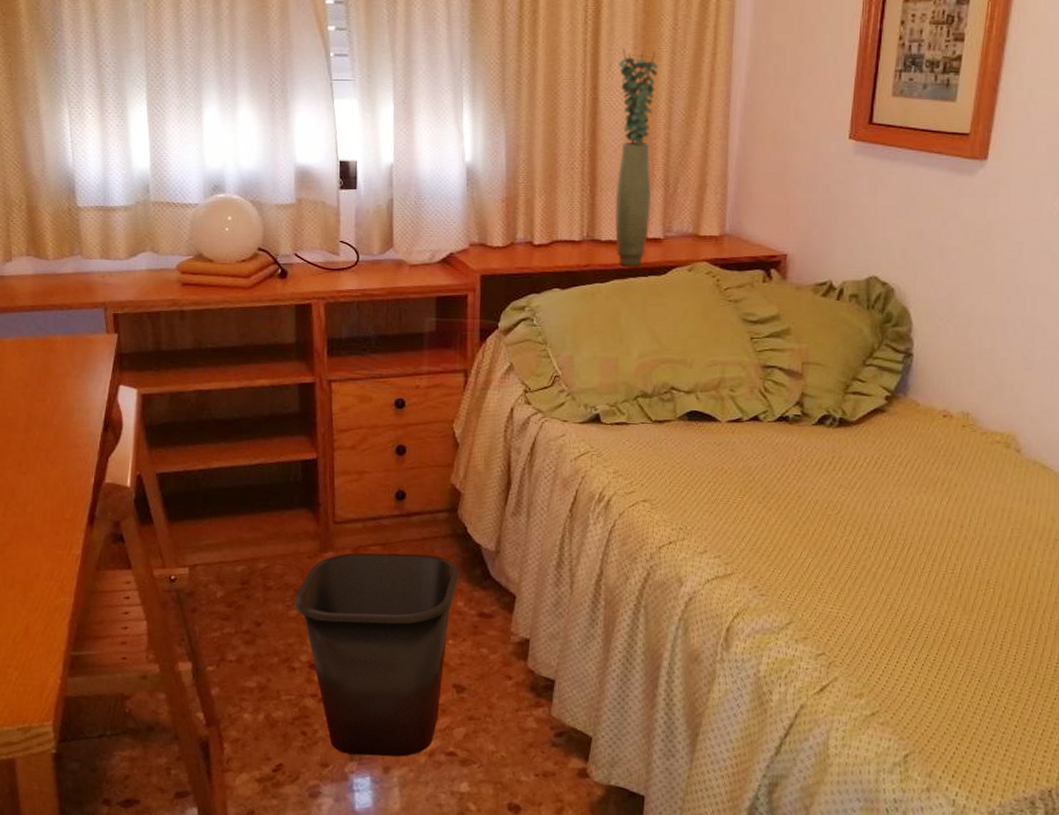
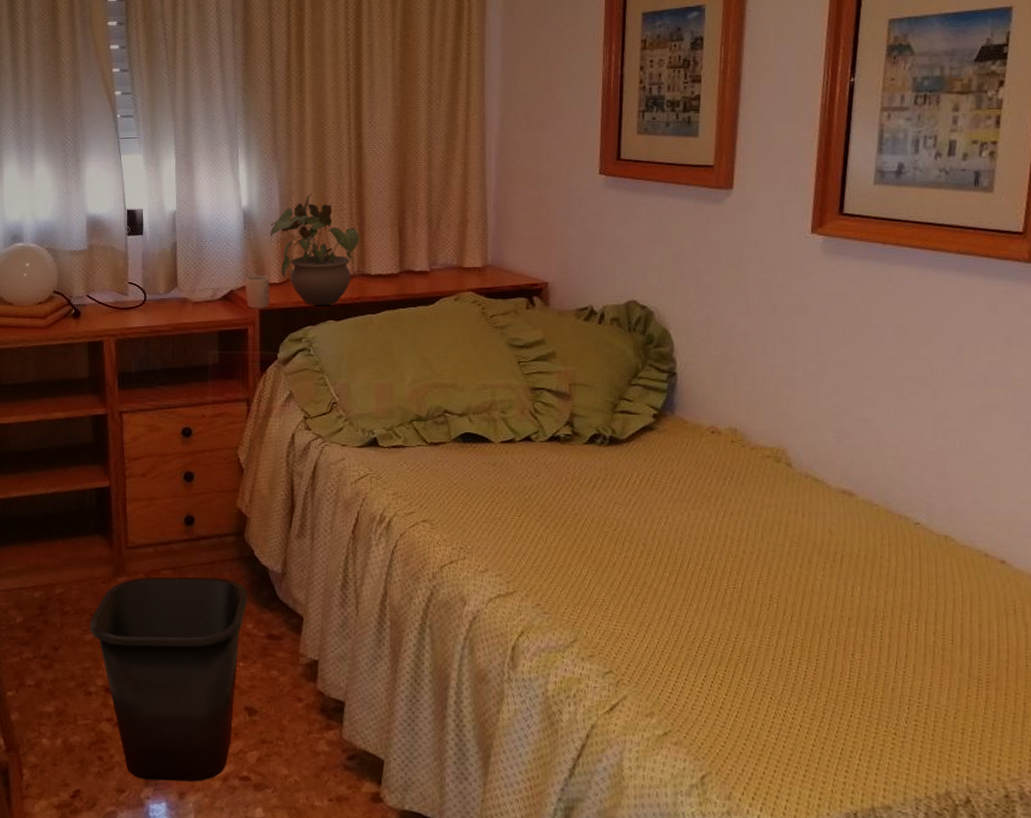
mug: none [466,238,493,274] -> present [246,276,270,309]
potted plant: none [494,149,591,272] -> present [270,193,359,305]
vase: present [614,48,659,266] -> none [380,100,417,298]

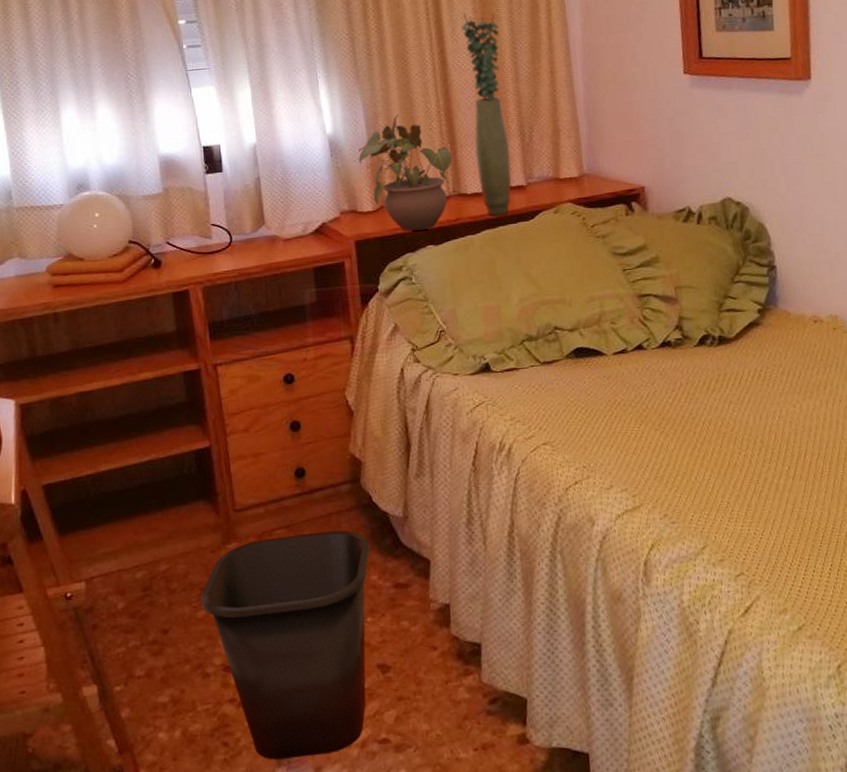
mug: present [246,276,270,309] -> none [338,204,365,241]
vase: none [380,100,417,298] -> present [461,13,512,216]

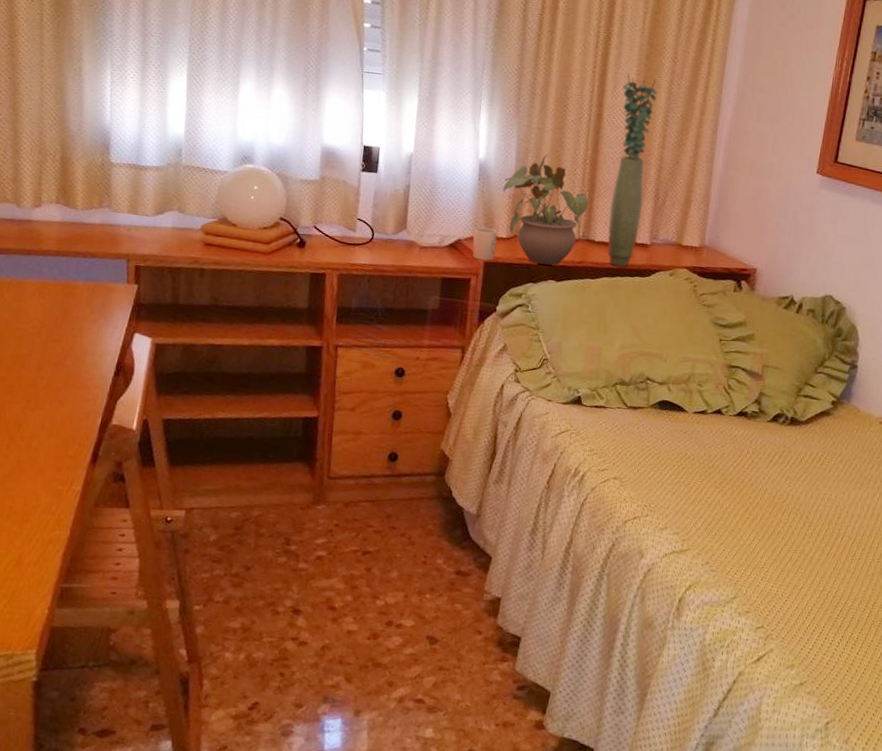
waste bin: present [200,530,370,760] -> none [283,507,442,702]
mug: none [338,204,365,241] -> present [472,227,498,261]

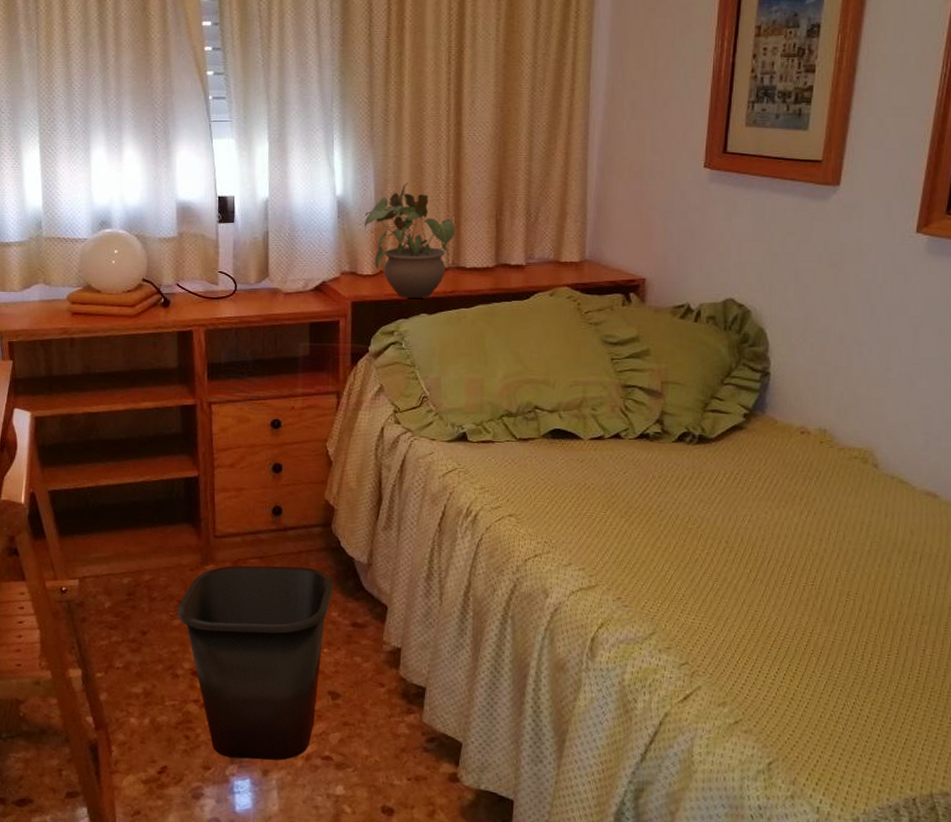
waste bin: none [283,507,442,702] -> present [177,565,334,761]
mug: present [472,227,498,261] -> none [338,267,363,301]
vase: present [607,73,658,267] -> none [478,85,519,292]

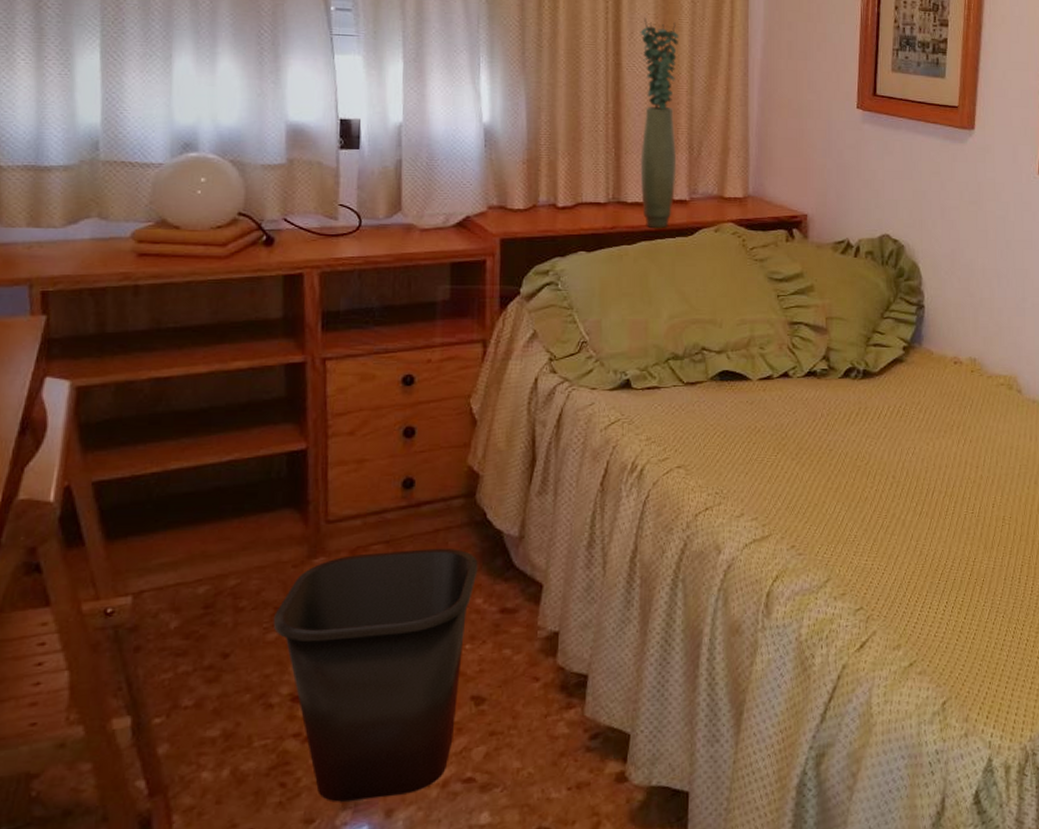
potted plant: present [364,182,455,298] -> none [514,111,615,235]
vase: none [478,85,519,292] -> present [640,17,680,228]

